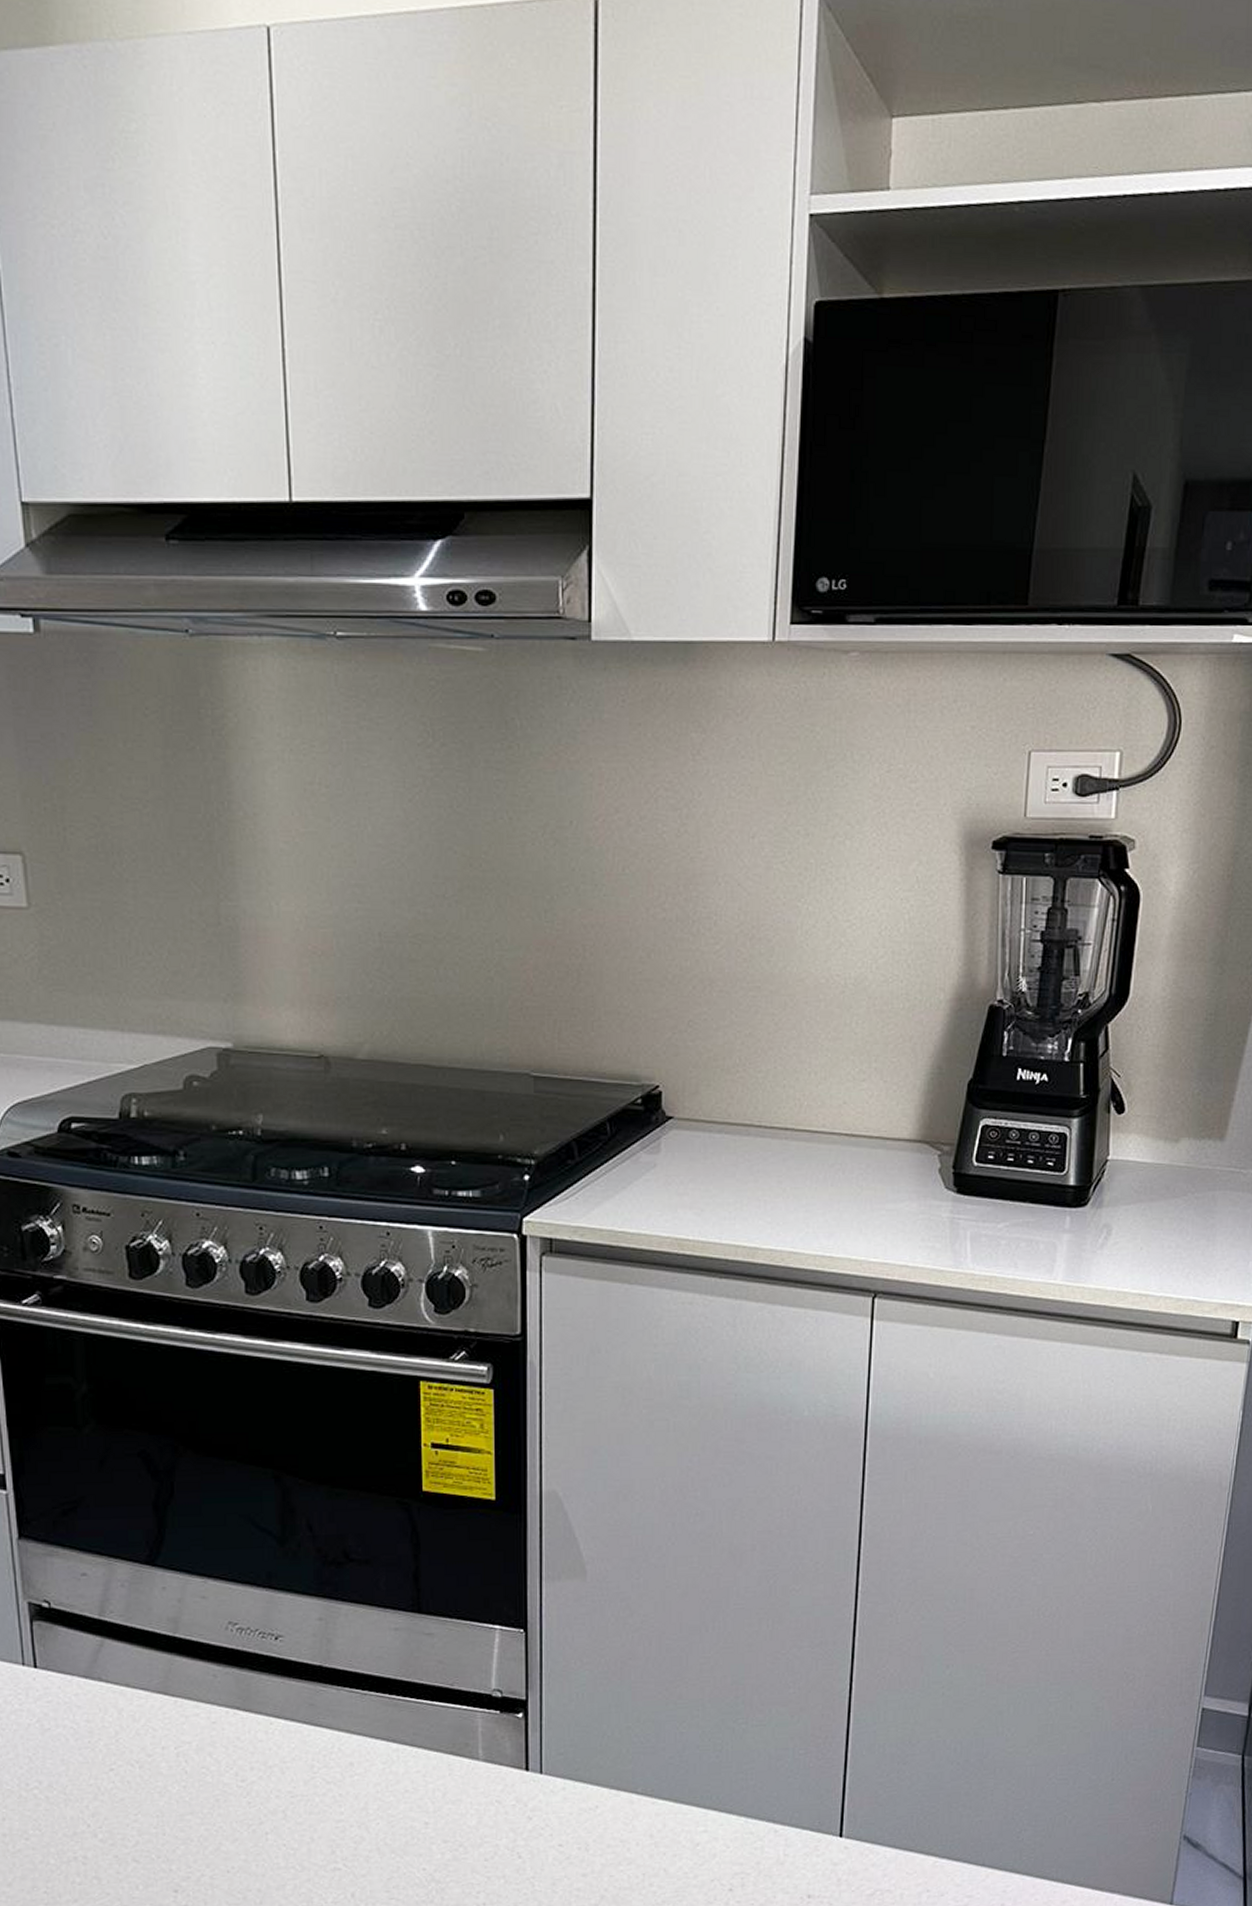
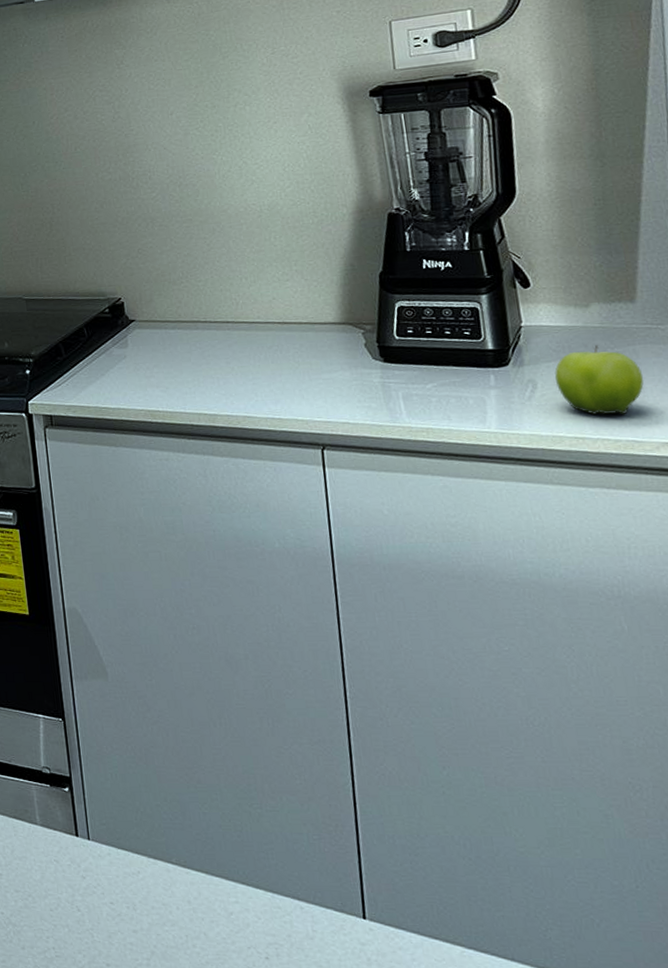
fruit: none [1131,1188,1216,1271] -> present [555,345,644,416]

